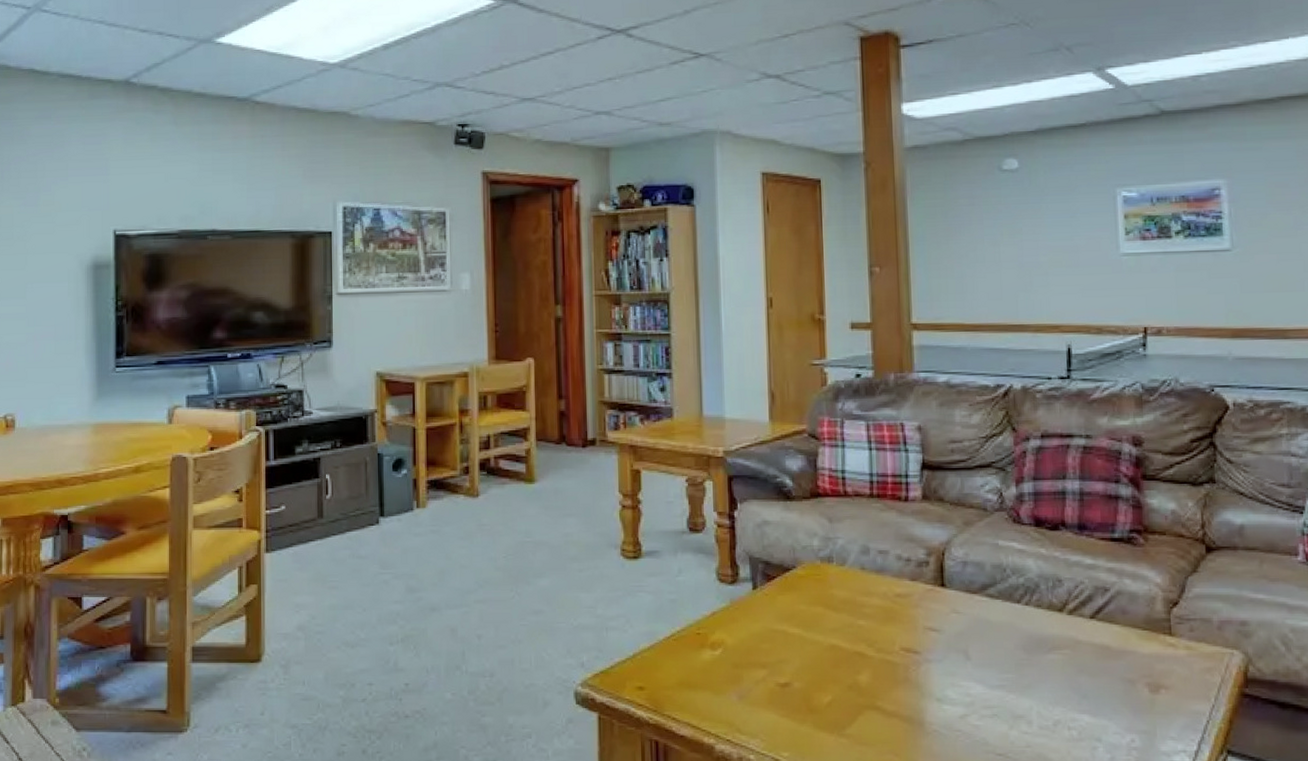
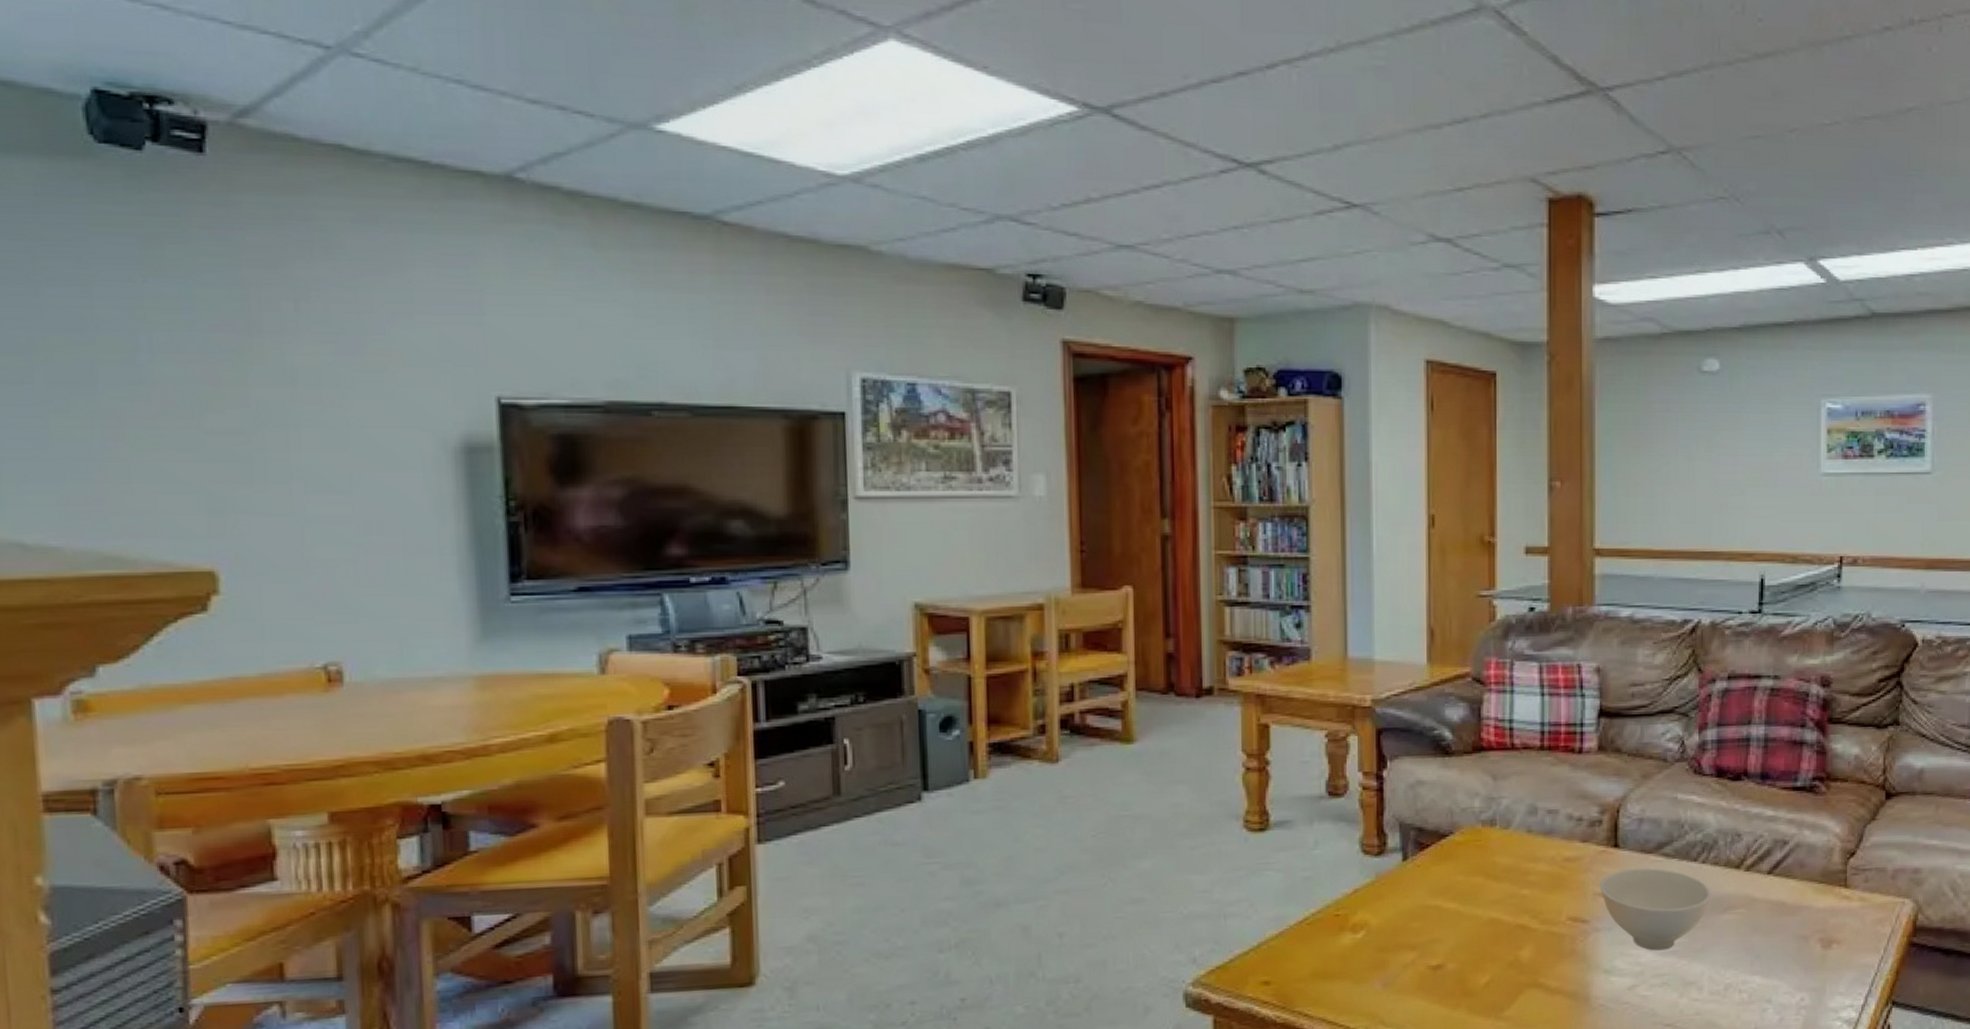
bowl: none [928,607,1035,684] -> present [1599,868,1711,951]

